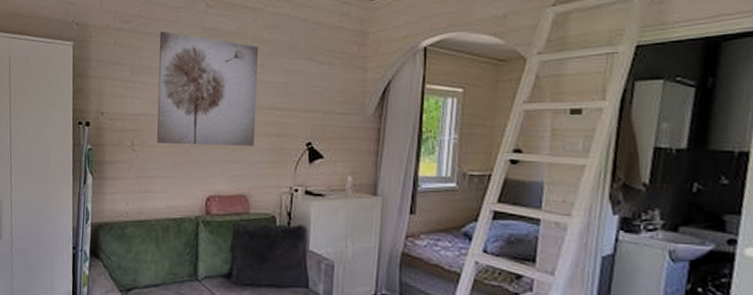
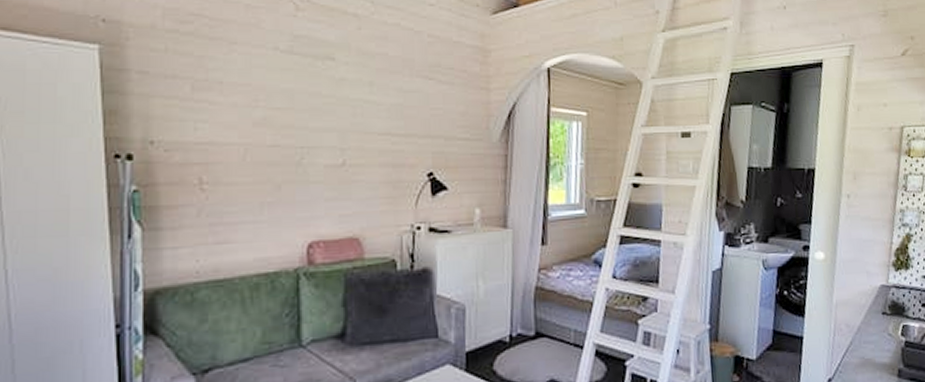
wall art: present [157,32,259,147] -> none [232,37,366,181]

